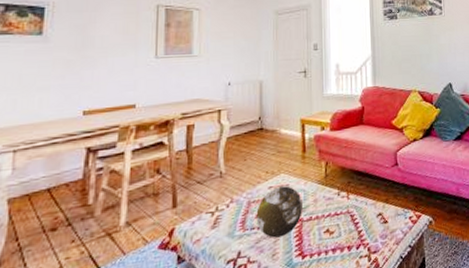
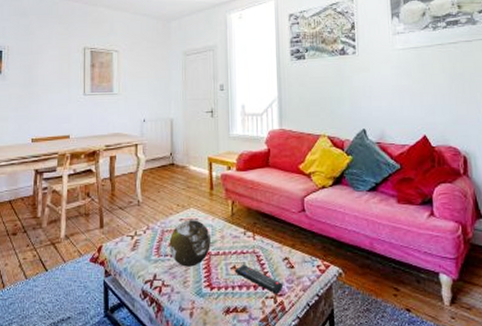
remote control: none [328,226,378,252] -> present [234,265,284,294]

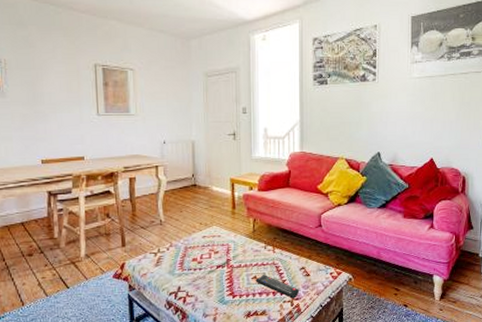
decorative orb: present [169,220,211,267] -> none [192,237,233,279]

